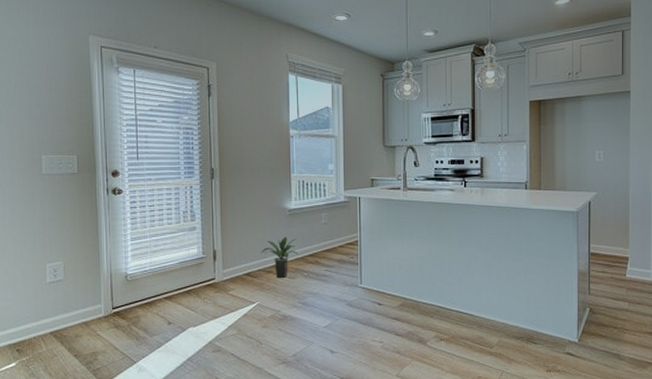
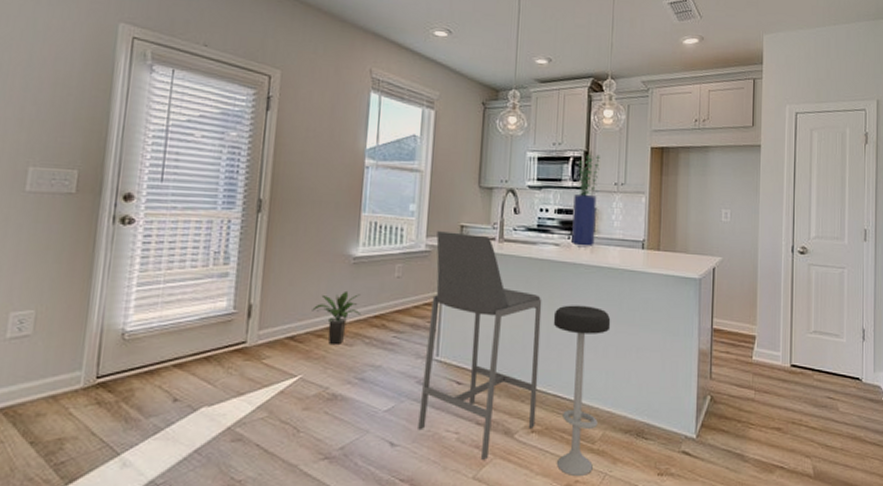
bar stool: none [350,185,443,362] -> present [418,231,542,460]
bar stool: none [452,239,501,374] -> present [553,305,611,477]
vase: none [464,109,485,190] -> present [572,151,600,247]

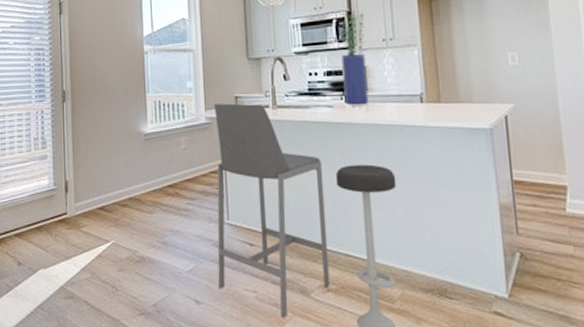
potted plant: present [312,290,362,344] -> none [115,164,157,212]

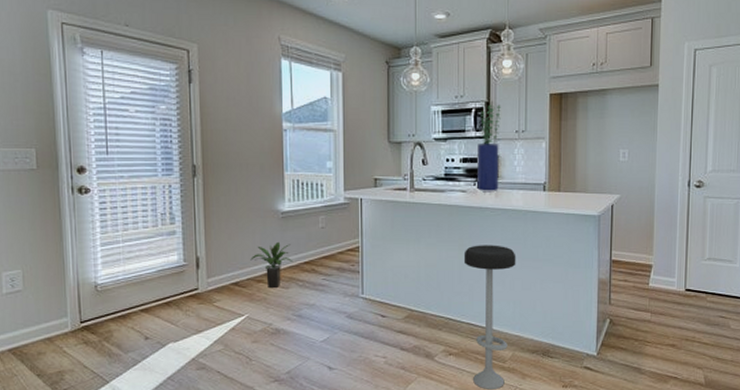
potted plant: none [115,164,157,212] -> present [250,241,294,287]
bar stool: present [214,103,330,318] -> none [351,185,453,378]

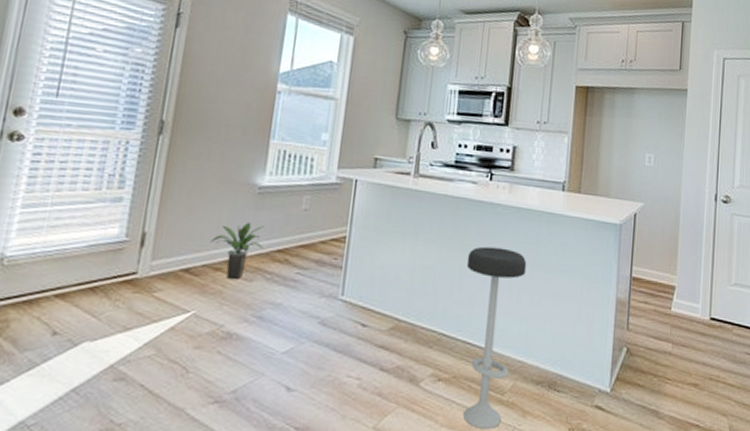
vase: present [477,101,501,191] -> none [490,87,523,186]

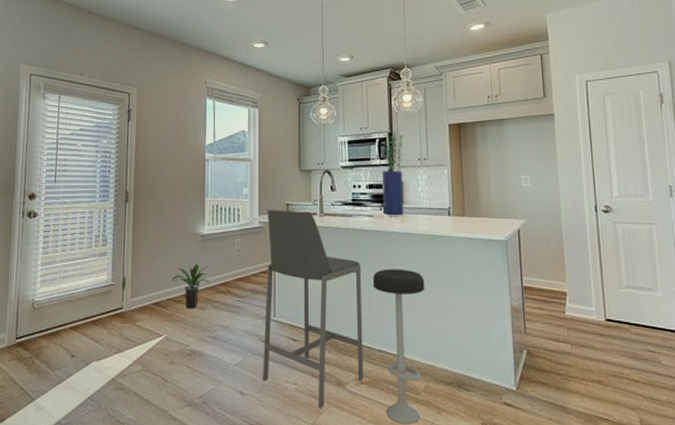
bar stool: none [317,163,456,409] -> present [263,210,364,408]
vase: none [490,87,523,186] -> present [382,132,404,216]

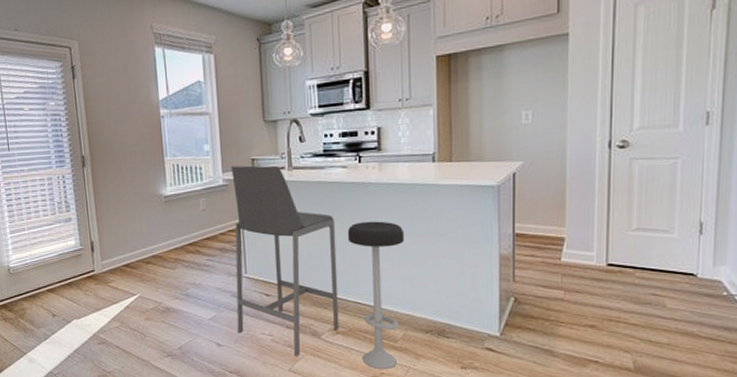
potted plant: present [171,263,211,308] -> none [138,224,178,268]
vase: present [382,132,404,216] -> none [357,70,382,166]

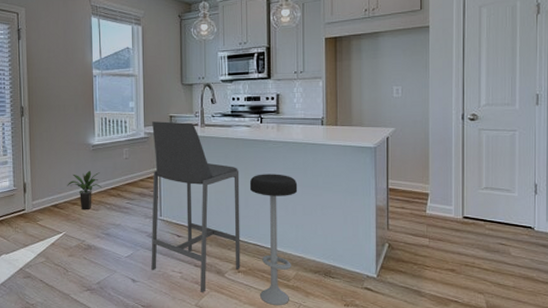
potted plant: none [138,224,178,268] -> present [67,170,102,209]

